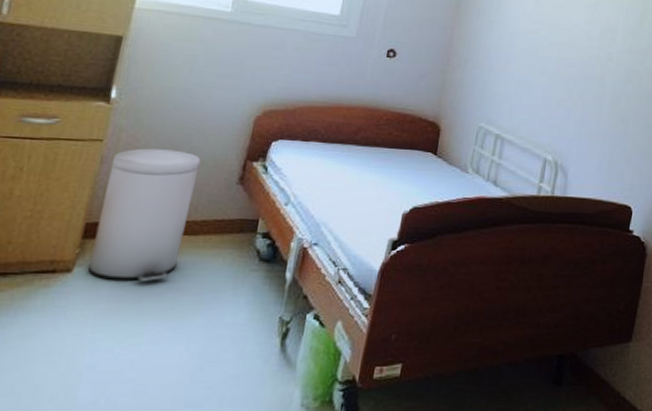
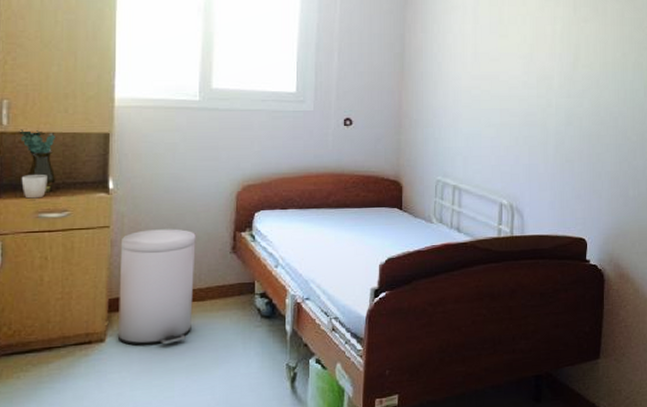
cup: none [9,72,43,101] -> present [21,173,48,200]
vase: none [18,21,61,95] -> present [19,129,56,193]

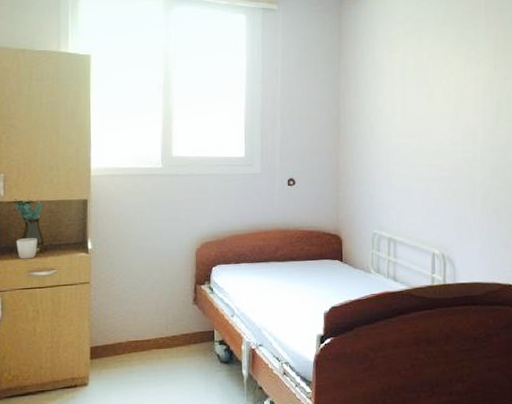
pedal bin: present [117,229,196,346] -> none [98,283,162,390]

